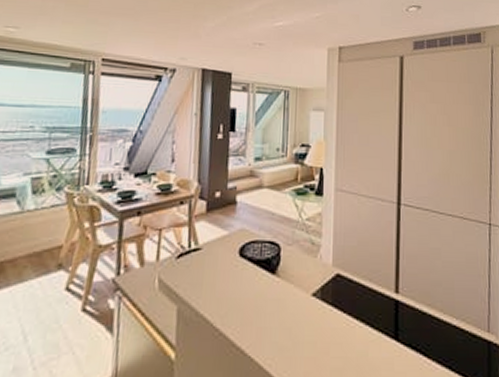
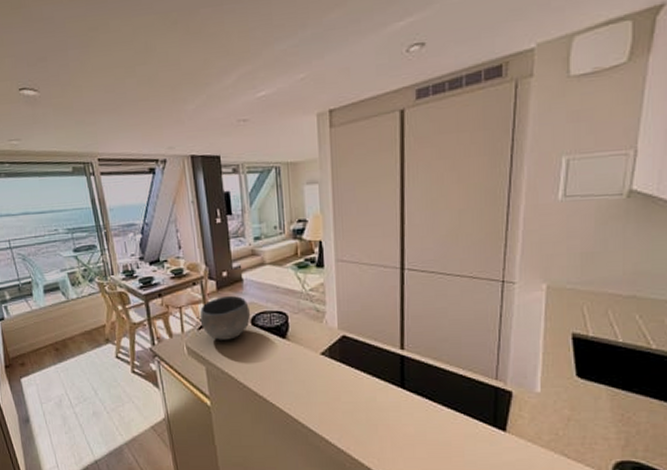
bowl: none [180,219,240,273] -> present [199,295,251,340]

